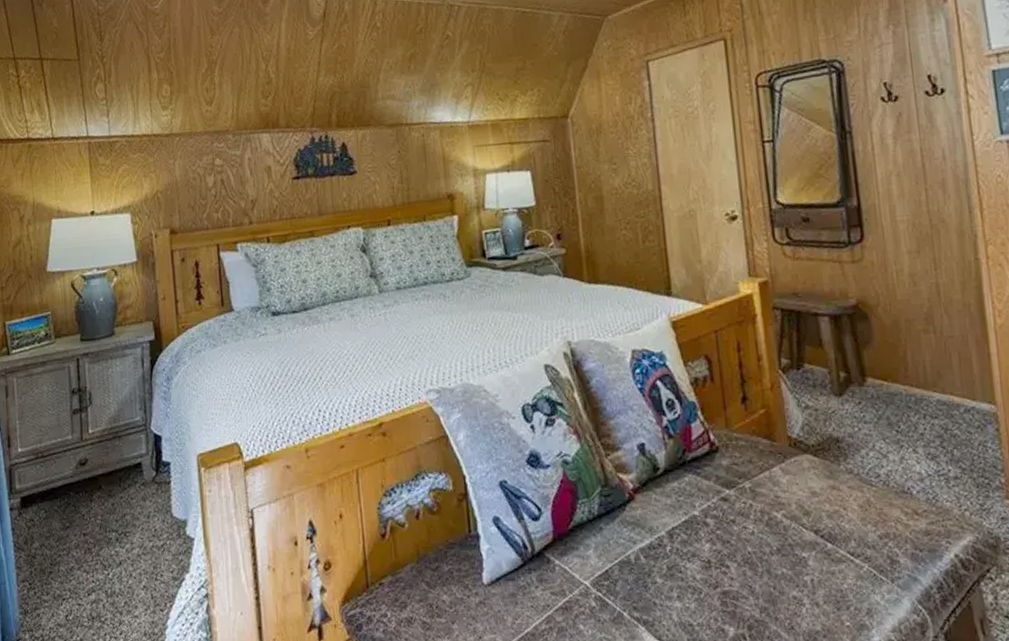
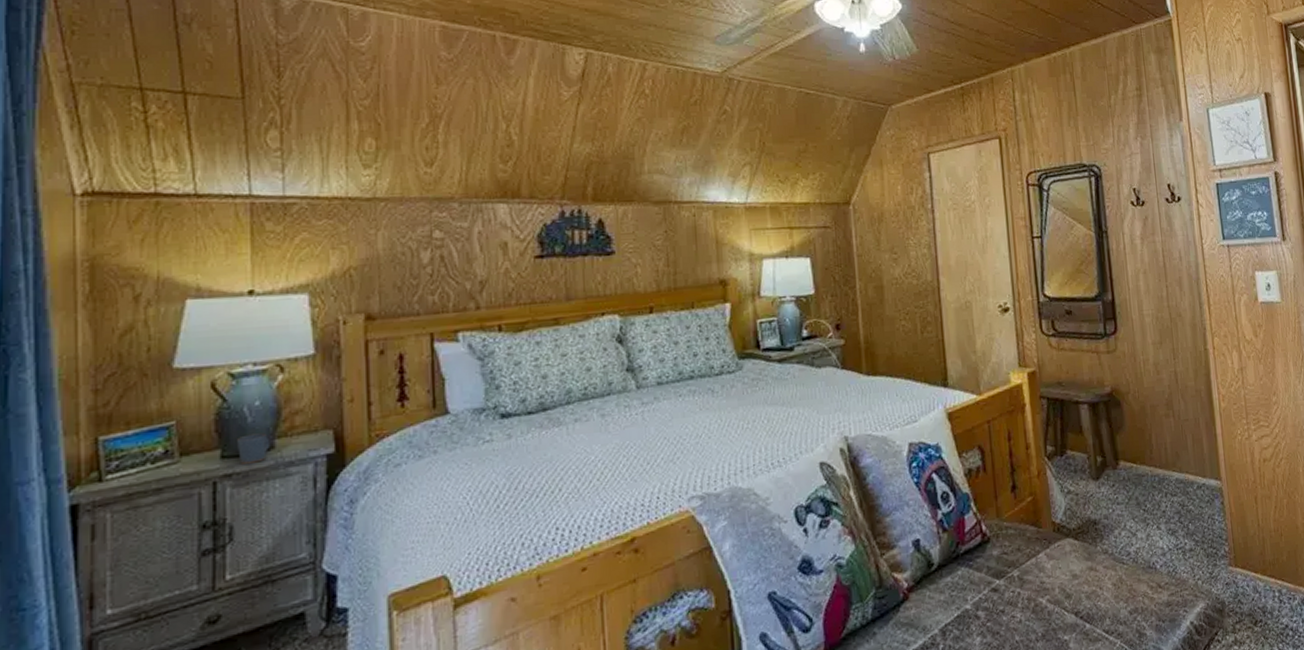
mug: none [90,322,112,346] -> present [237,433,270,464]

